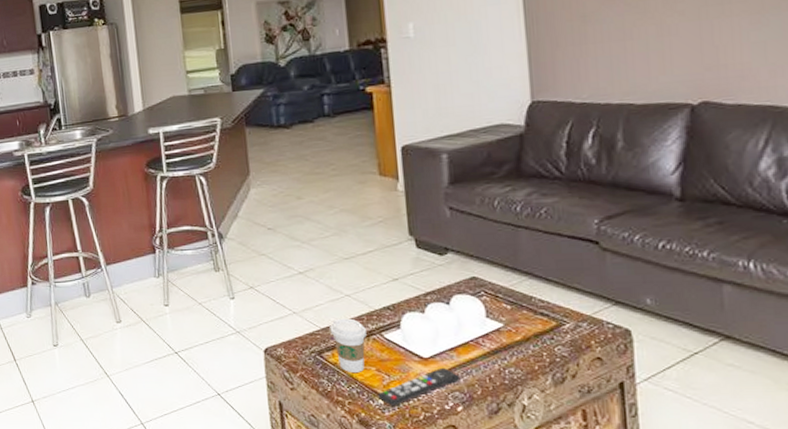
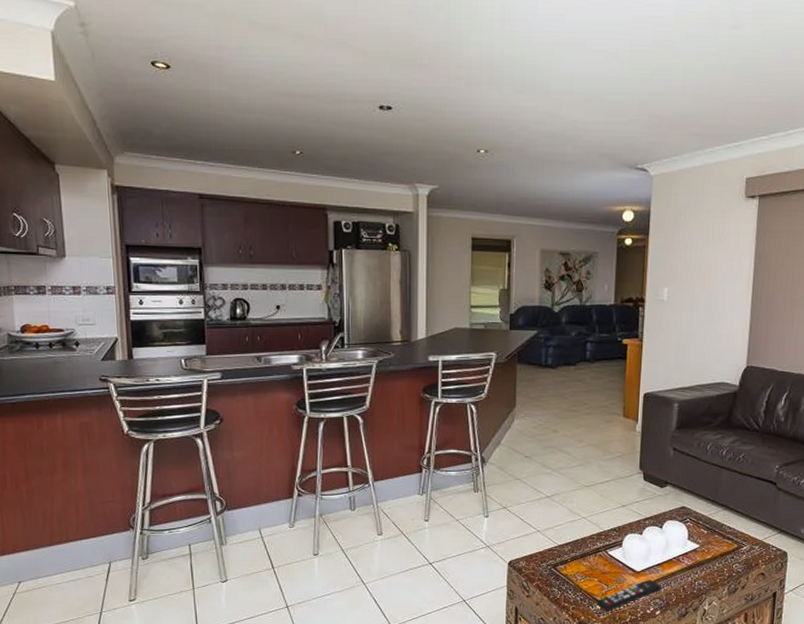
coffee cup: present [329,318,367,372] -> none [565,537,595,583]

